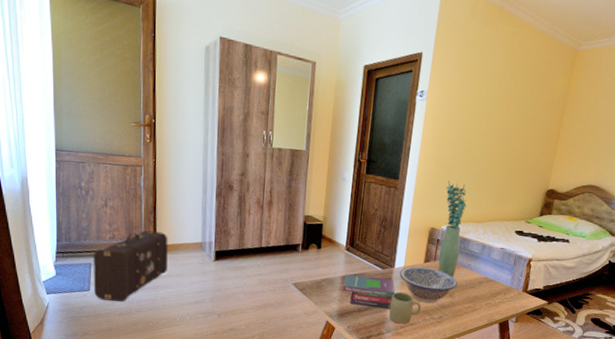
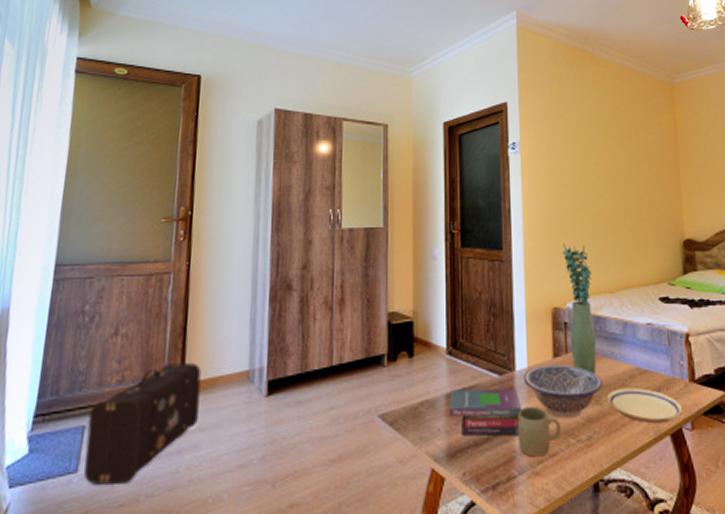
plate: none [458,289,512,316] -> present [607,388,682,424]

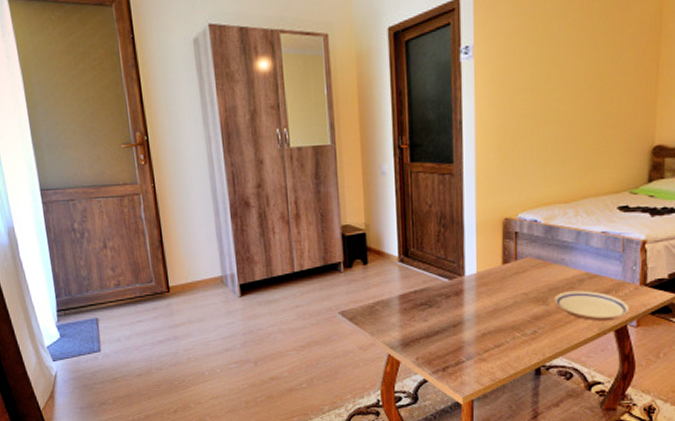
suitcase: present [84,363,202,485] -> none [98,270,186,360]
books: present [448,388,523,437] -> none [402,291,471,330]
mug: present [517,406,561,457] -> none [465,305,507,347]
decorative bowl: present [523,364,604,419] -> none [472,269,552,316]
vase: present [562,243,597,375] -> none [516,154,547,279]

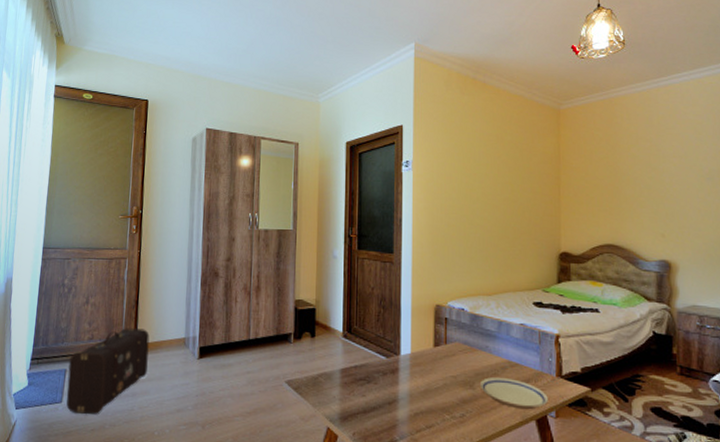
suitcase: none [98,270,186,360] -> present [66,328,150,414]

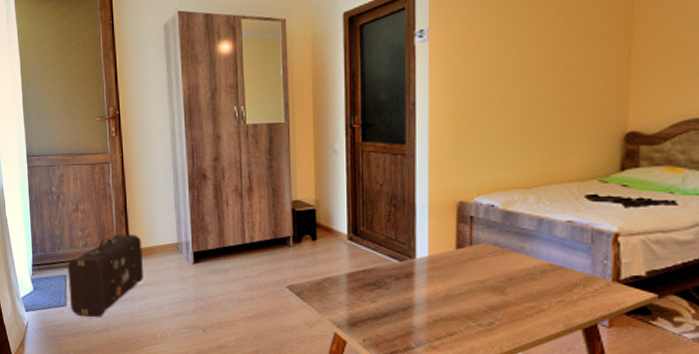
plate: present [480,377,548,410] -> none [514,282,600,318]

